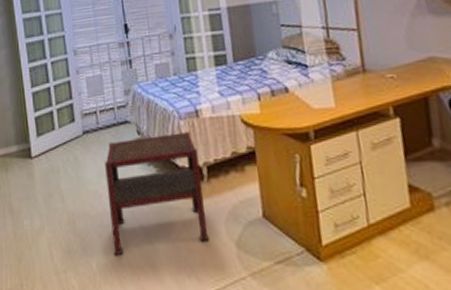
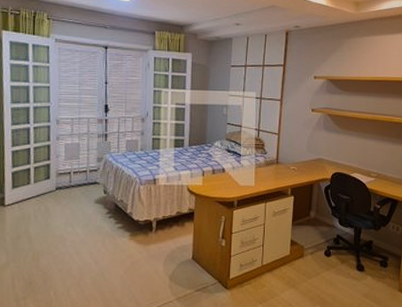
side table: present [105,132,209,255] -> none [70,195,151,285]

